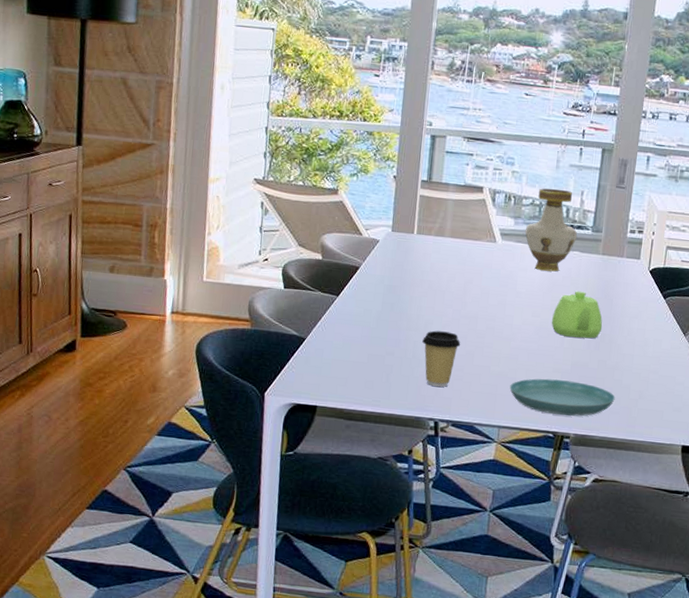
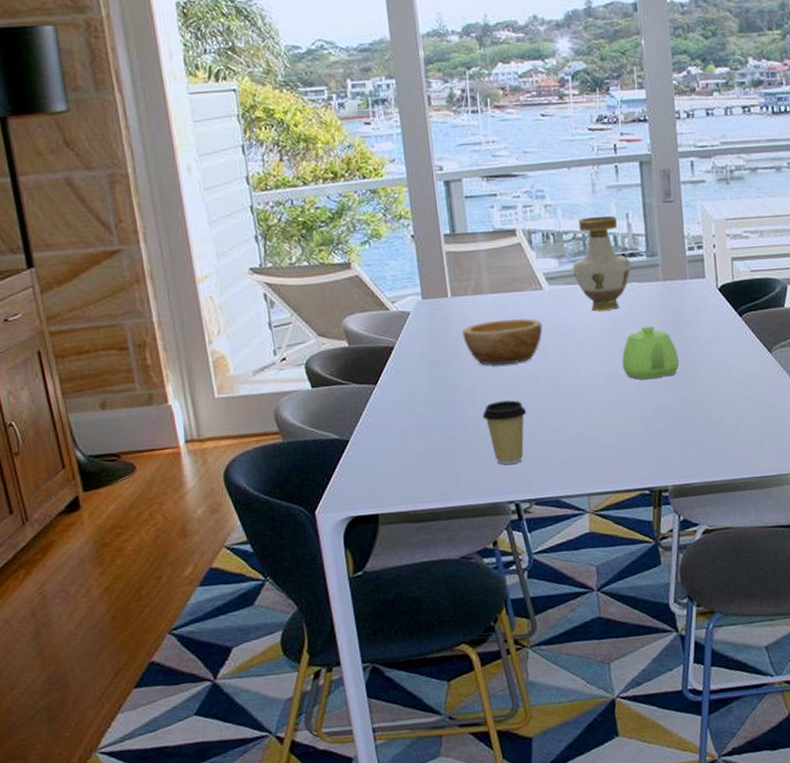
bowl: none [419,260,490,302] -> present [462,318,543,366]
saucer: present [509,378,615,417] -> none [591,427,709,469]

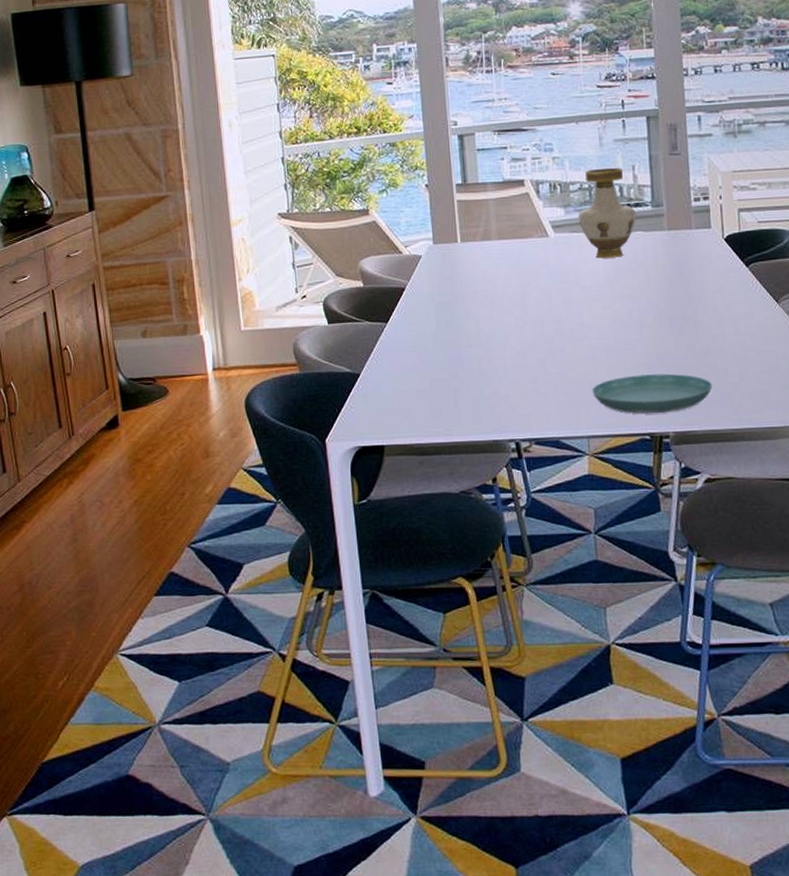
bowl: present [462,318,543,366] -> none [470,263,548,309]
coffee cup: present [483,400,527,465] -> none [487,342,530,404]
saucer: none [591,427,709,469] -> present [592,373,713,414]
teapot: present [621,325,680,380] -> none [624,273,684,326]

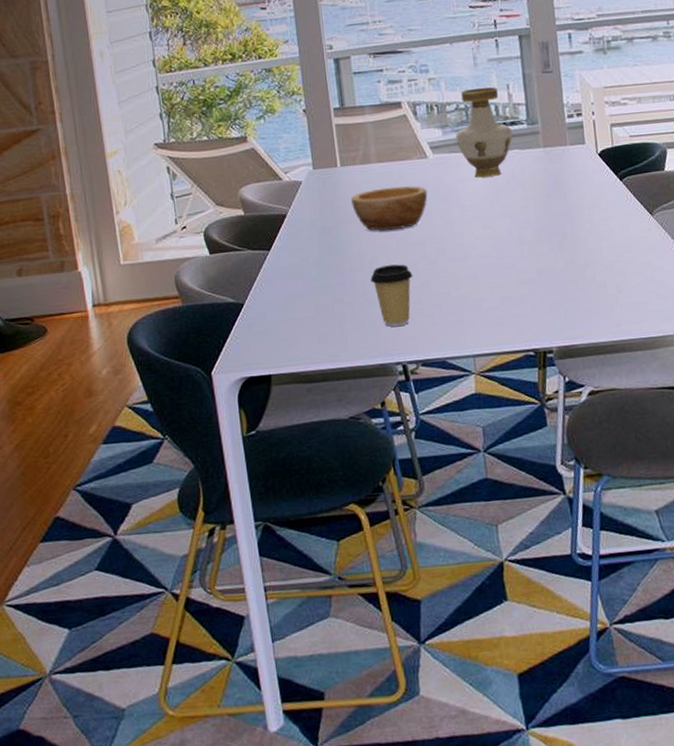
bowl: none [470,263,548,309] -> present [351,185,428,232]
coffee cup: none [487,342,530,404] -> present [370,264,413,327]
saucer: present [592,373,713,414] -> none [476,289,593,331]

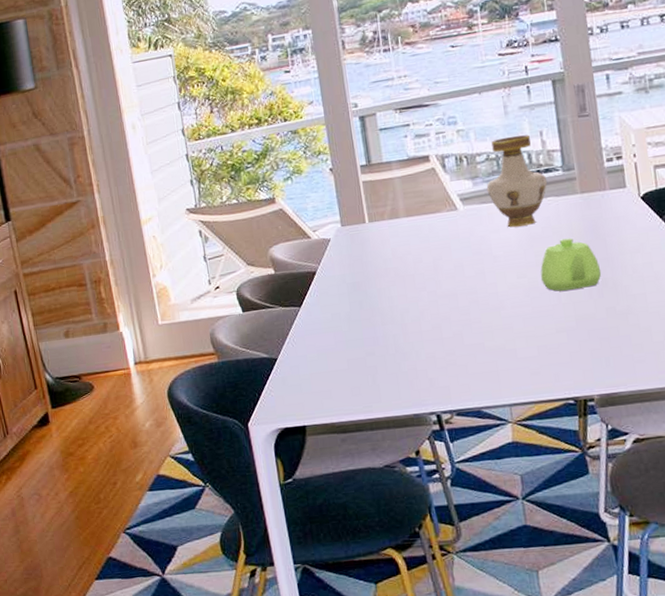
bowl: present [351,185,428,232] -> none [380,238,459,285]
coffee cup: present [370,264,413,327] -> none [402,316,446,378]
teapot: none [504,190,562,243] -> present [540,238,602,292]

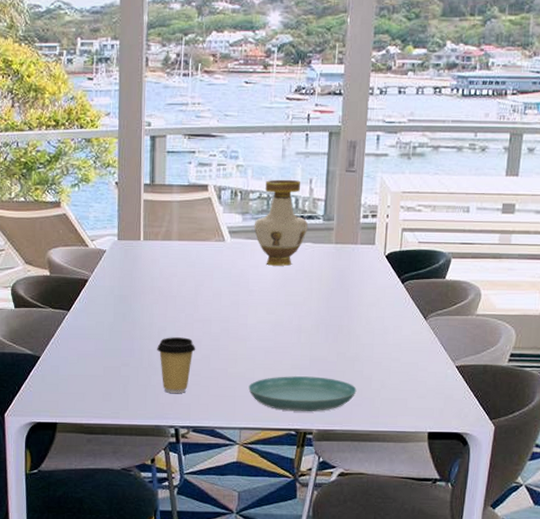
coffee cup: none [402,316,446,378] -> present [157,337,196,394]
saucer: none [511,336,637,379] -> present [248,376,357,412]
teapot: present [540,238,602,292] -> none [286,283,340,331]

